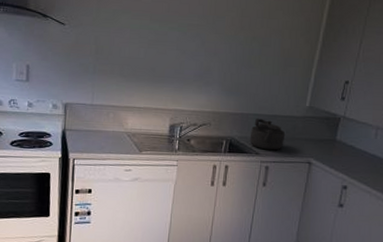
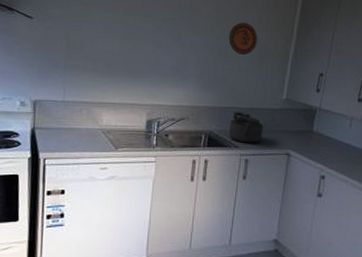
decorative plate: none [252,28,282,61] -> present [229,22,258,55]

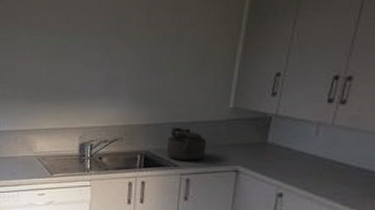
decorative plate: present [229,22,258,55] -> none [163,24,197,62]

